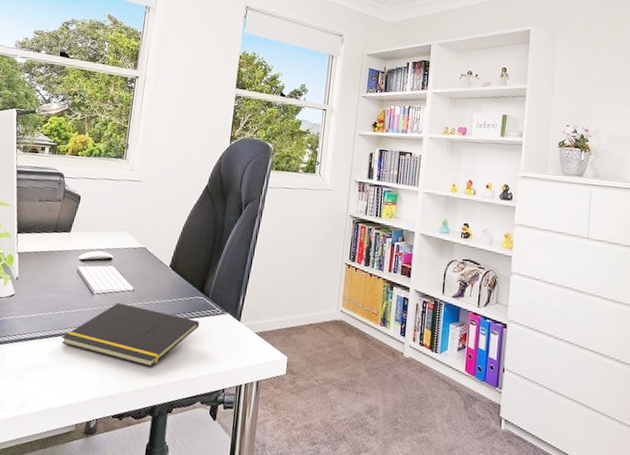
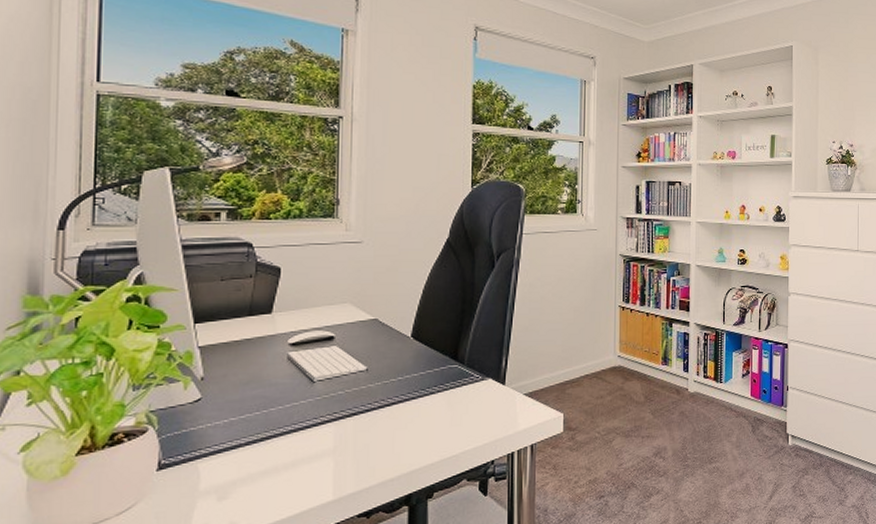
notepad: present [61,303,200,367] -> none [277,387,457,453]

